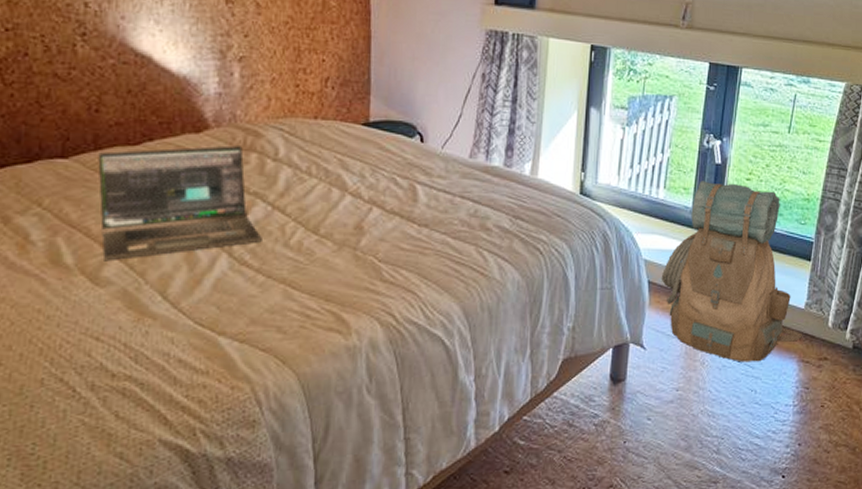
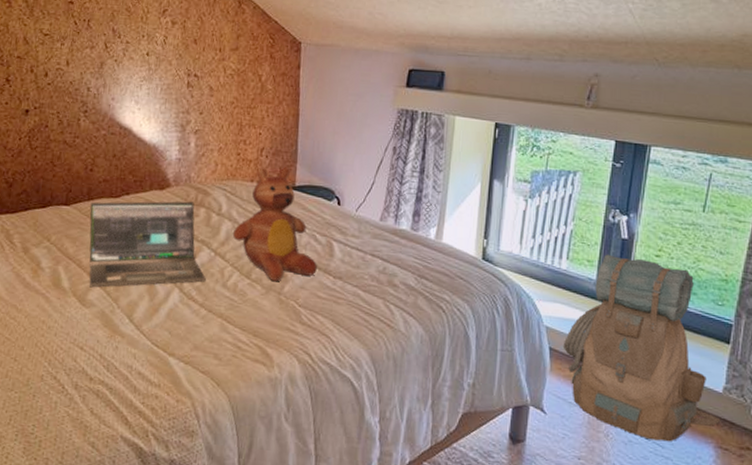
teddy bear: none [295,98,399,234] -> present [233,166,317,281]

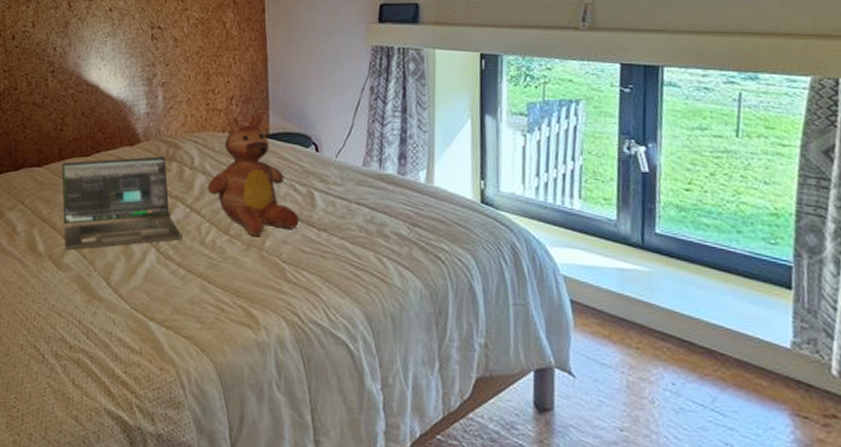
backpack: present [563,254,720,442] -> none [586,190,793,409]

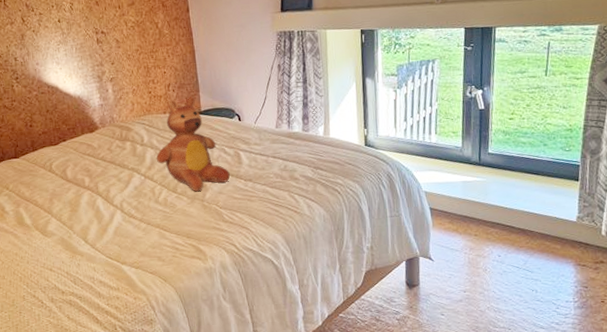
laptop: present [61,156,183,251] -> none [35,138,141,221]

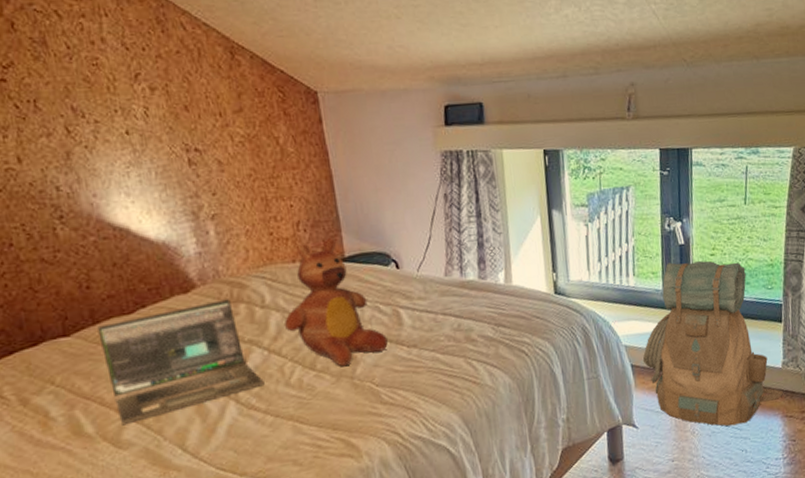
laptop: none [35,138,141,221] -> present [97,299,265,426]
backpack: none [440,124,576,268] -> present [642,260,783,427]

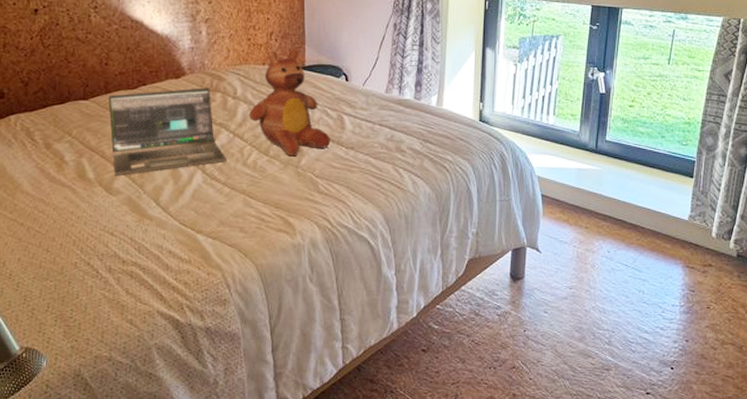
backpack: present [642,260,783,427] -> none [553,108,687,266]

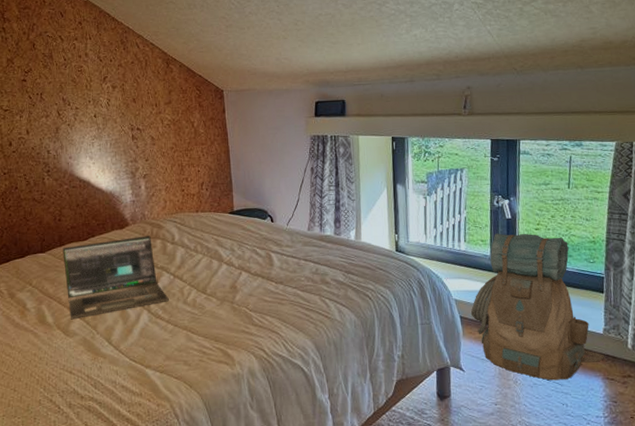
teddy bear: present [250,48,330,156] -> none [187,195,261,293]
backpack: none [553,108,687,266] -> present [470,233,604,381]

